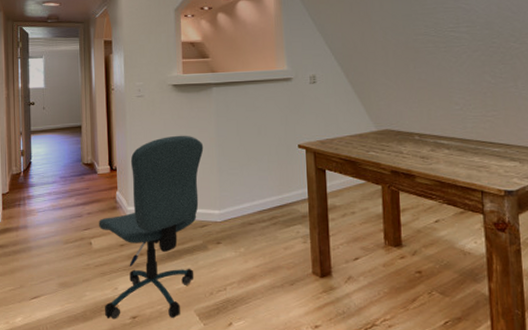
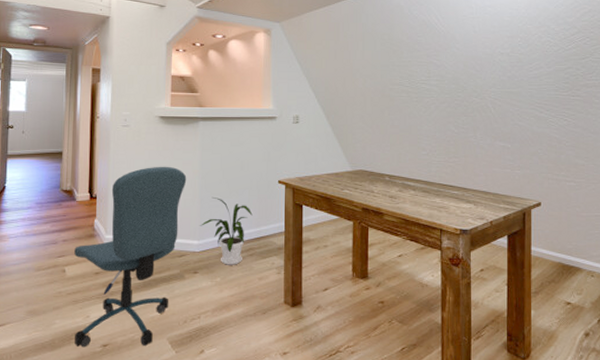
house plant: none [220,165,273,235] -> present [200,197,253,265]

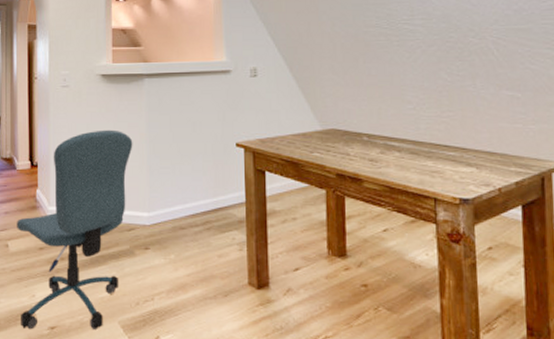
house plant: present [200,197,253,265] -> none [150,164,208,240]

